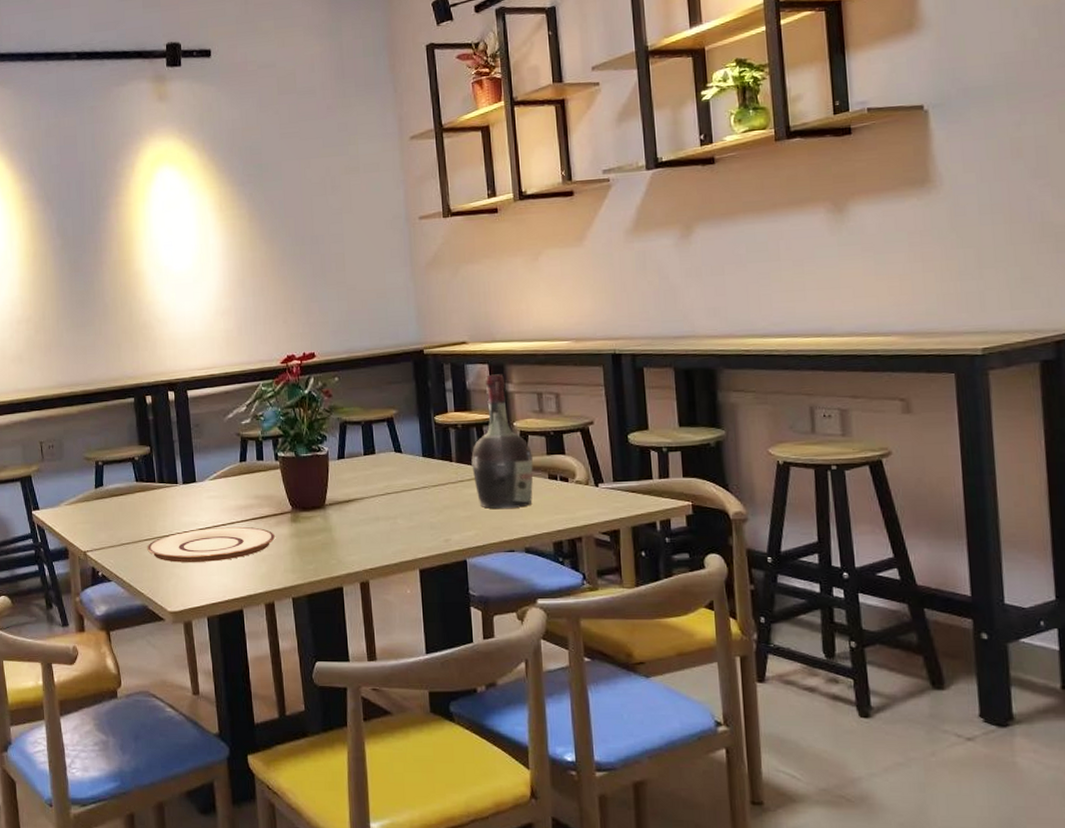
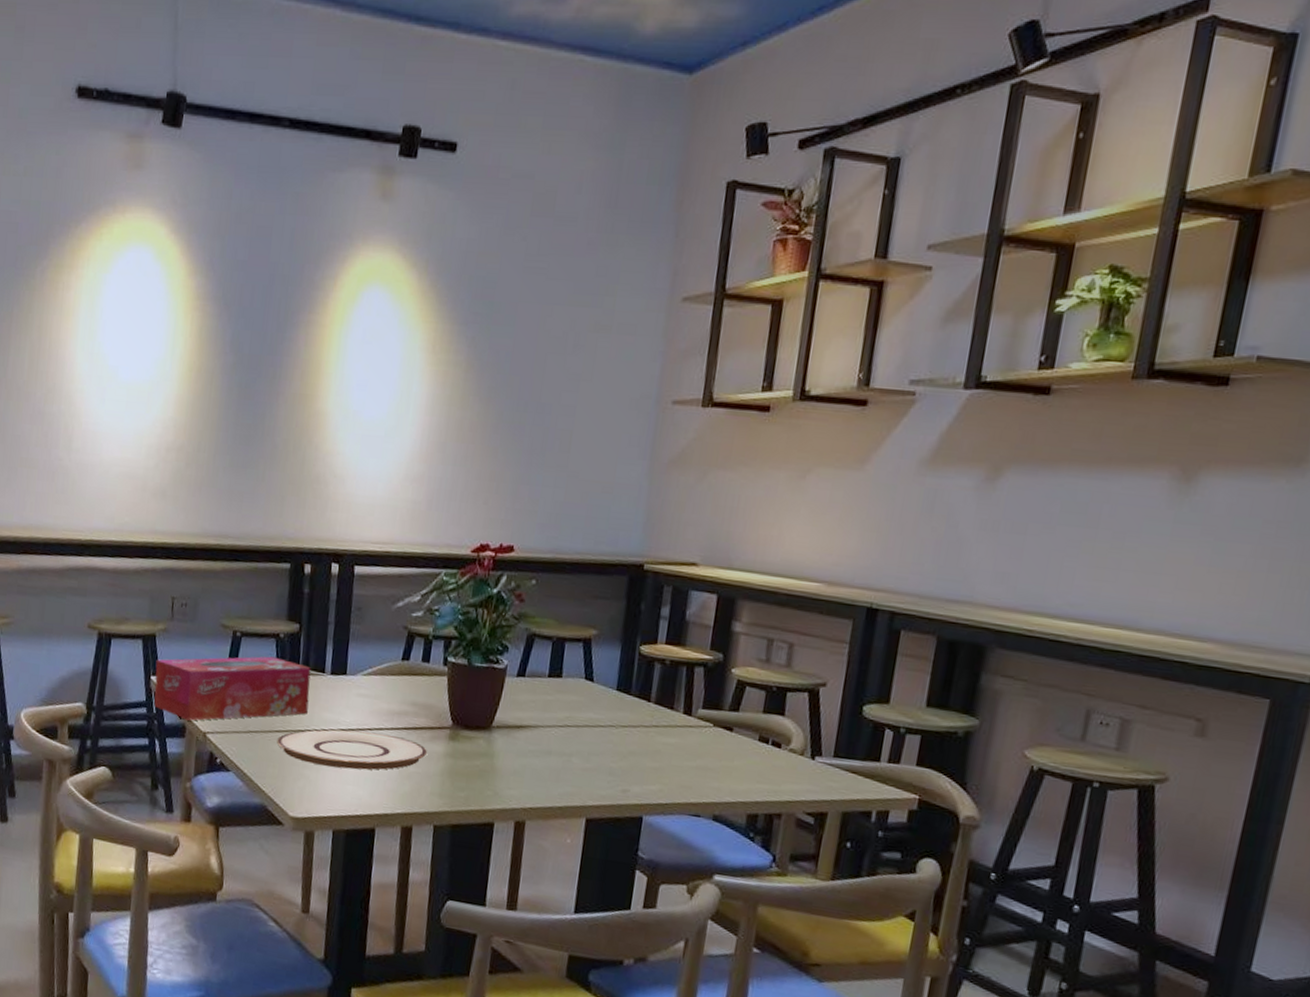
tissue box: none [34,477,169,544] -> present [154,656,311,721]
cognac bottle: present [471,374,533,510] -> none [671,607,746,769]

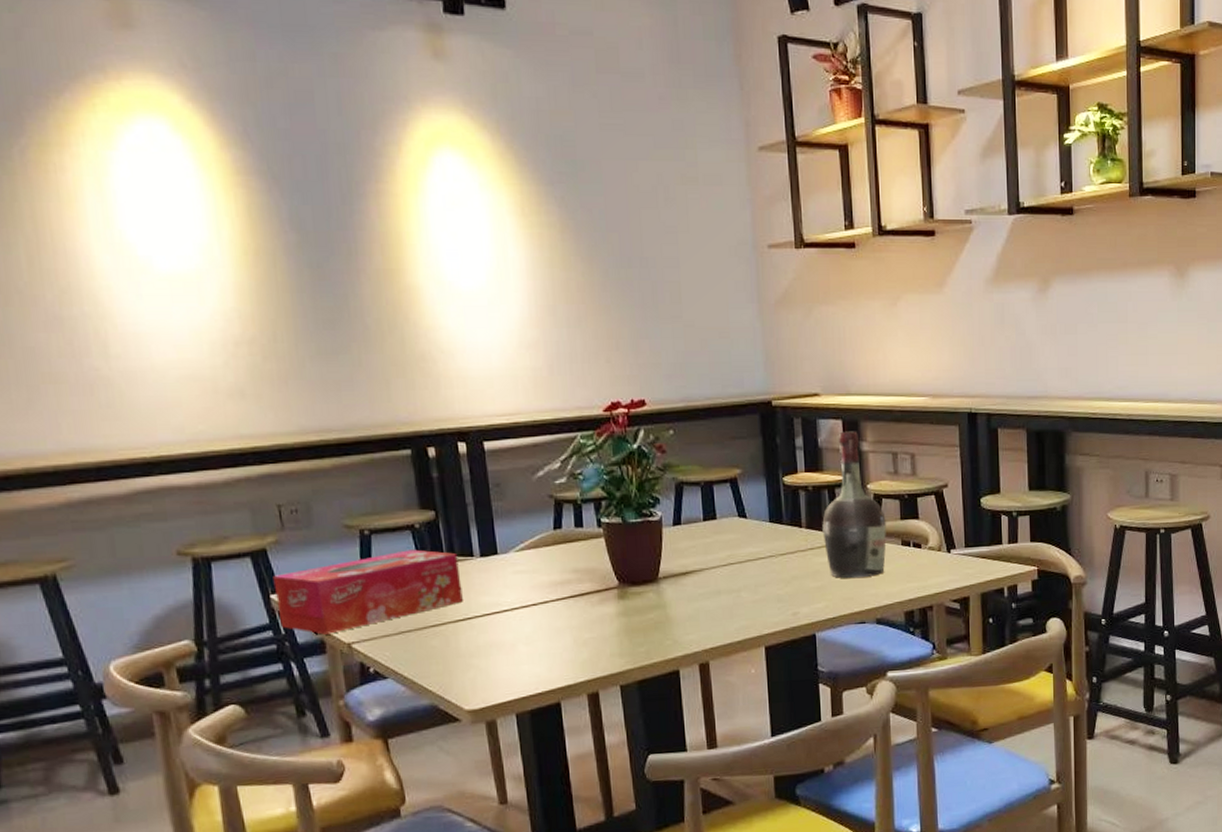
plate: present [277,729,427,770] -> none [435,606,598,652]
cognac bottle: none [671,607,746,769] -> present [822,431,886,579]

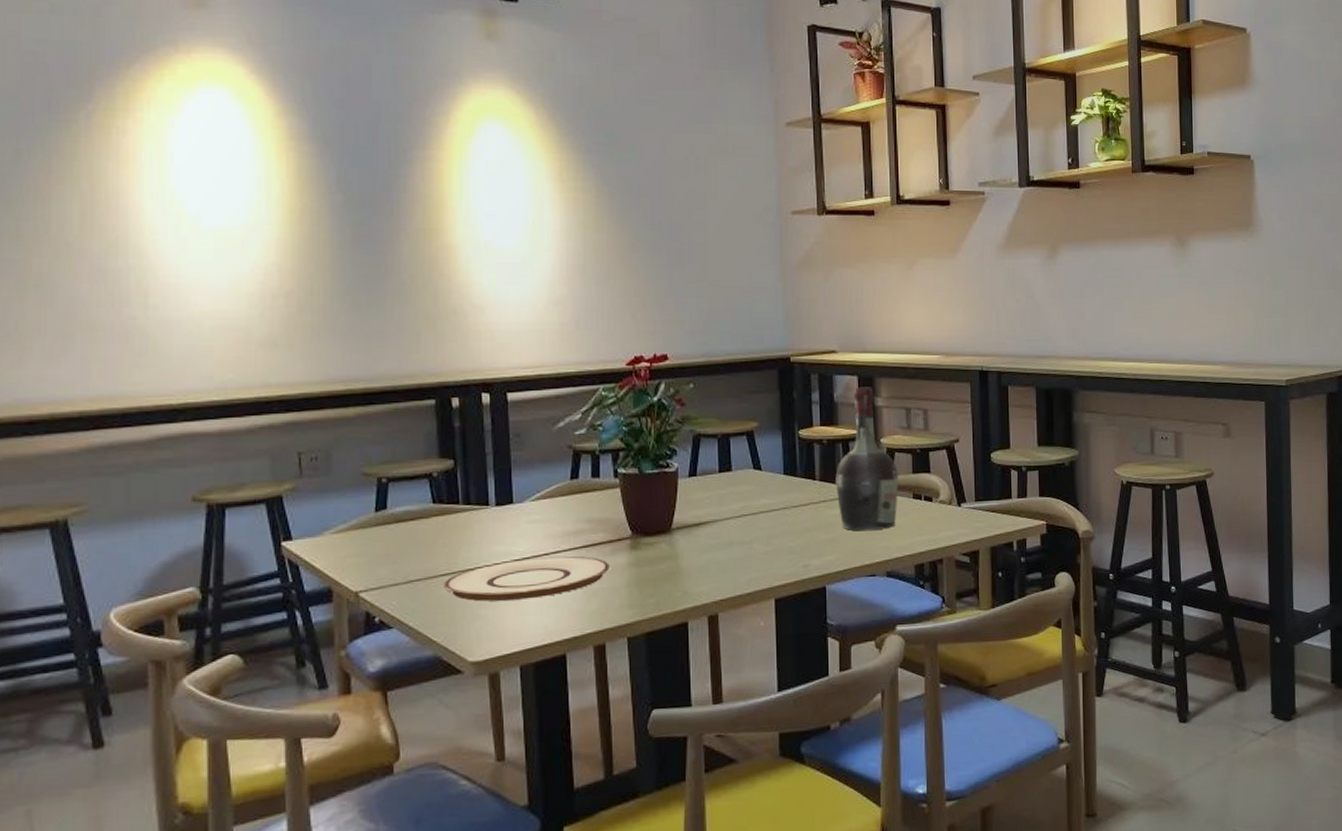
tissue box: present [273,549,463,635] -> none [286,498,475,583]
plate: none [435,606,598,652] -> present [444,556,609,602]

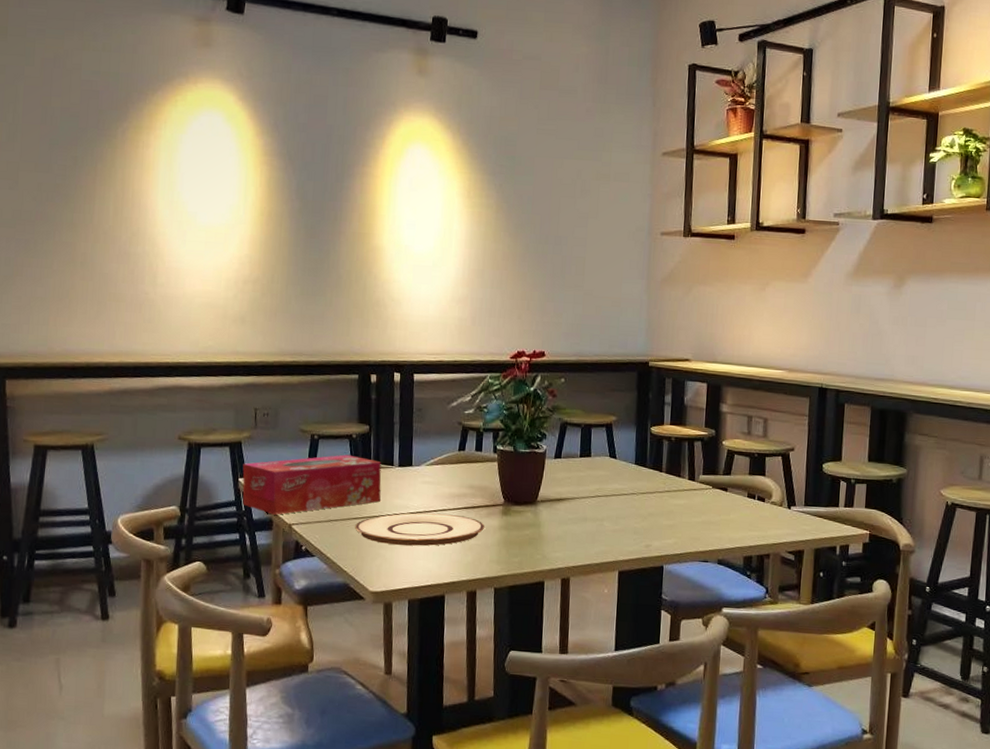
tissue box: none [286,498,475,583] -> present [242,454,382,515]
cognac bottle: present [835,387,898,531] -> none [679,393,736,522]

